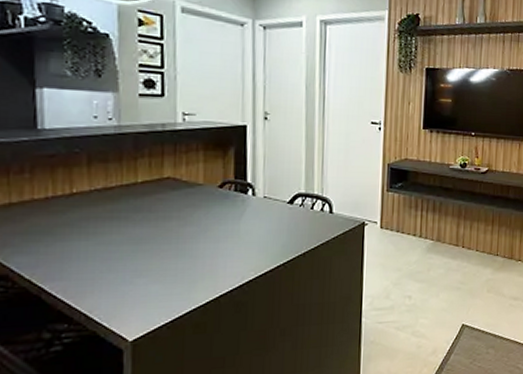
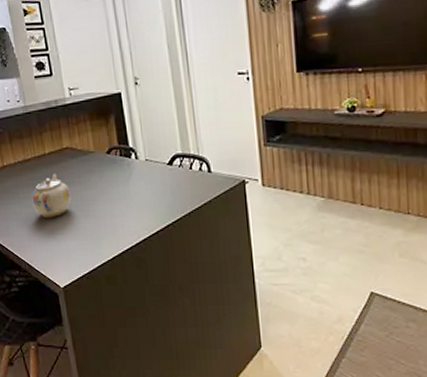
teapot: none [106,205,164,259] -> present [31,173,72,219]

